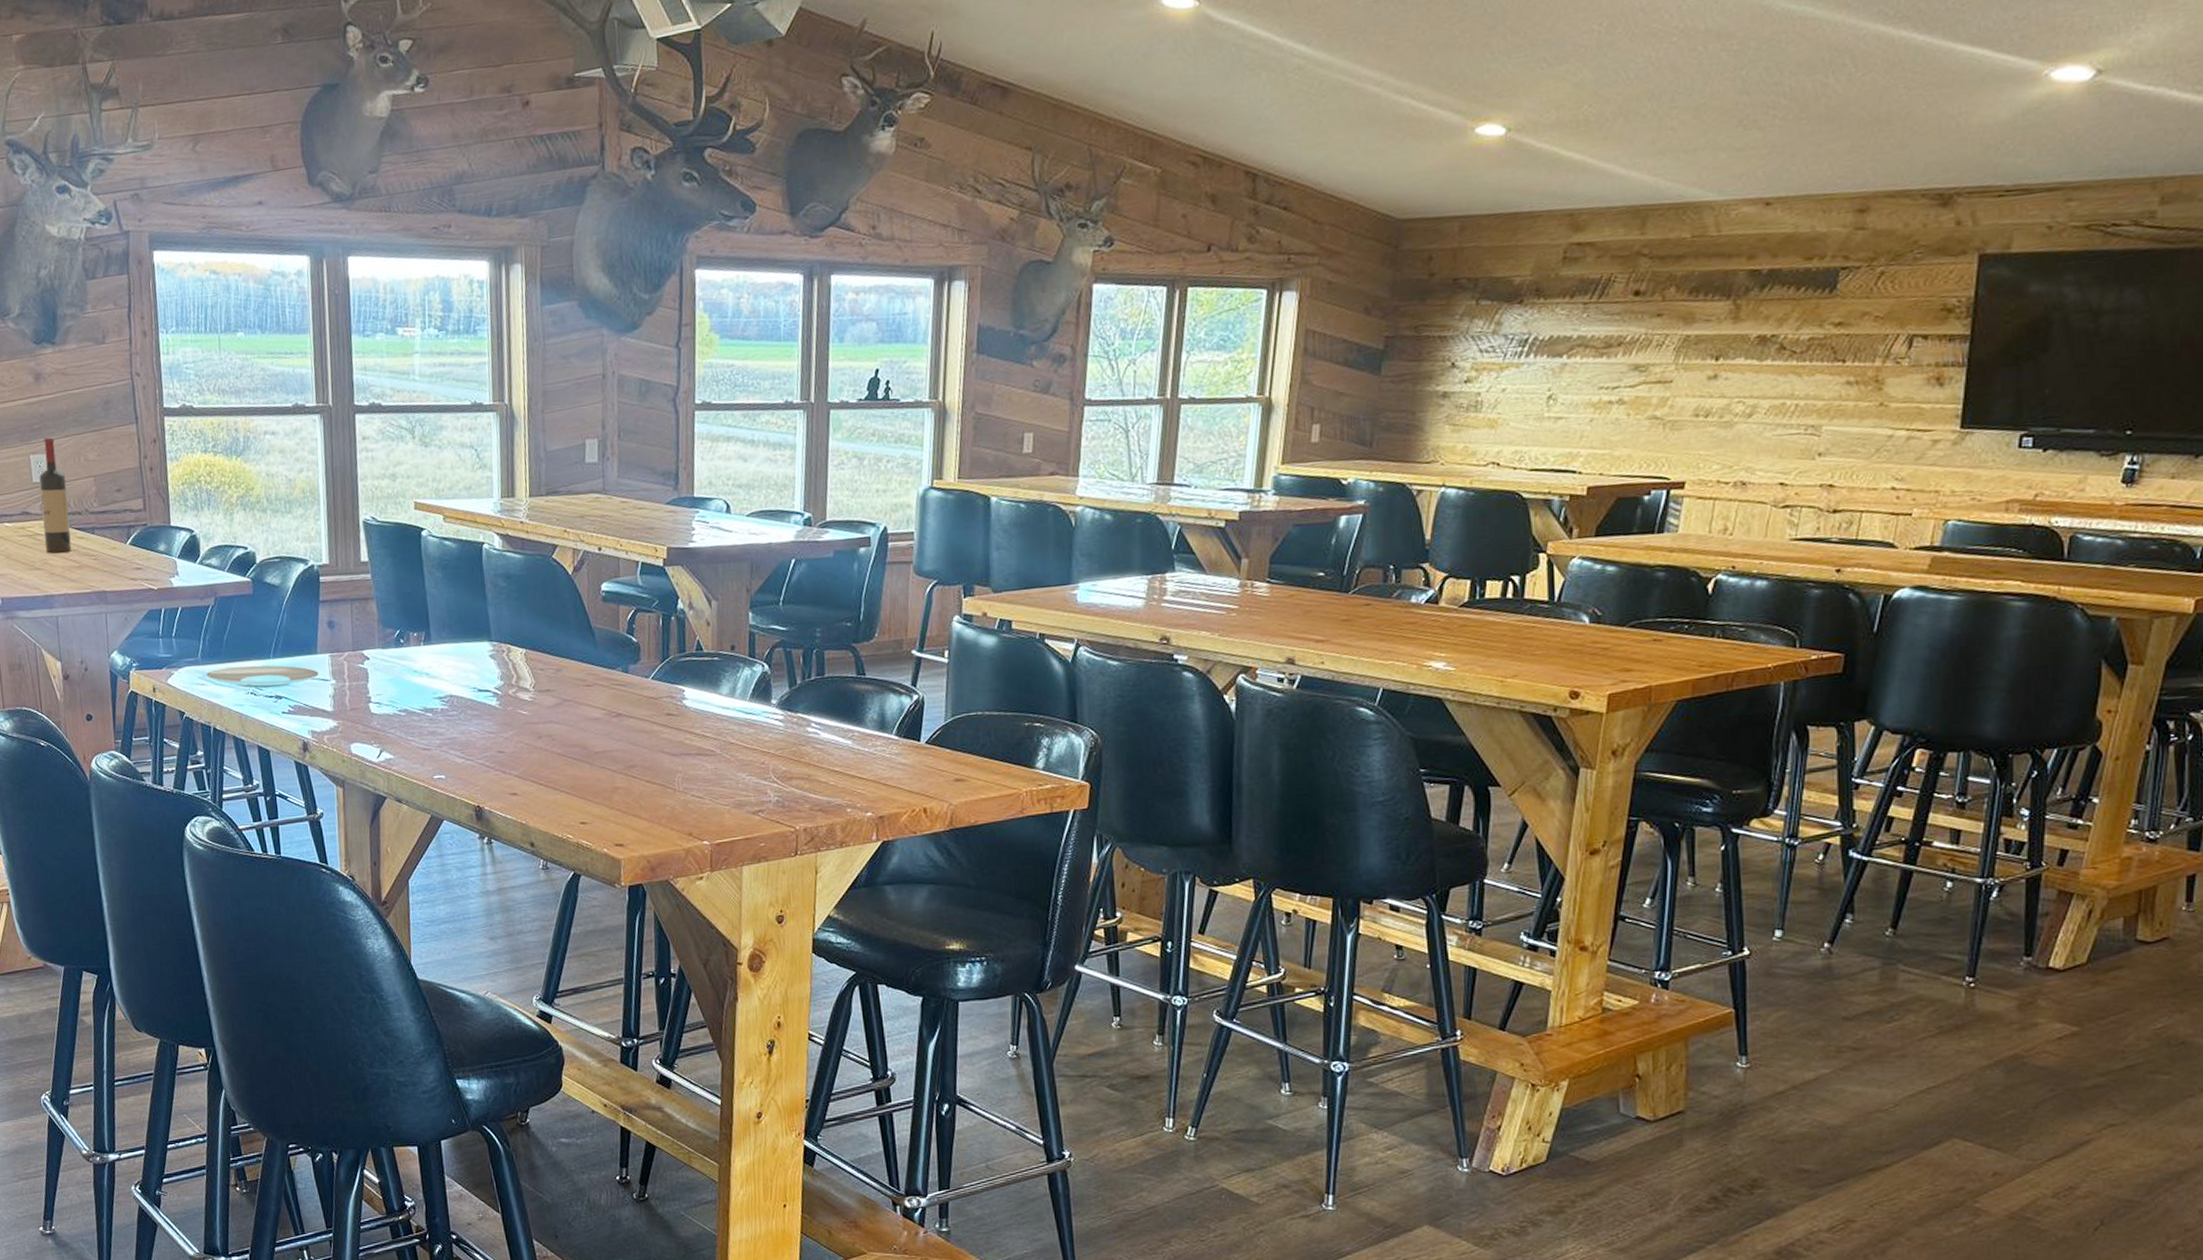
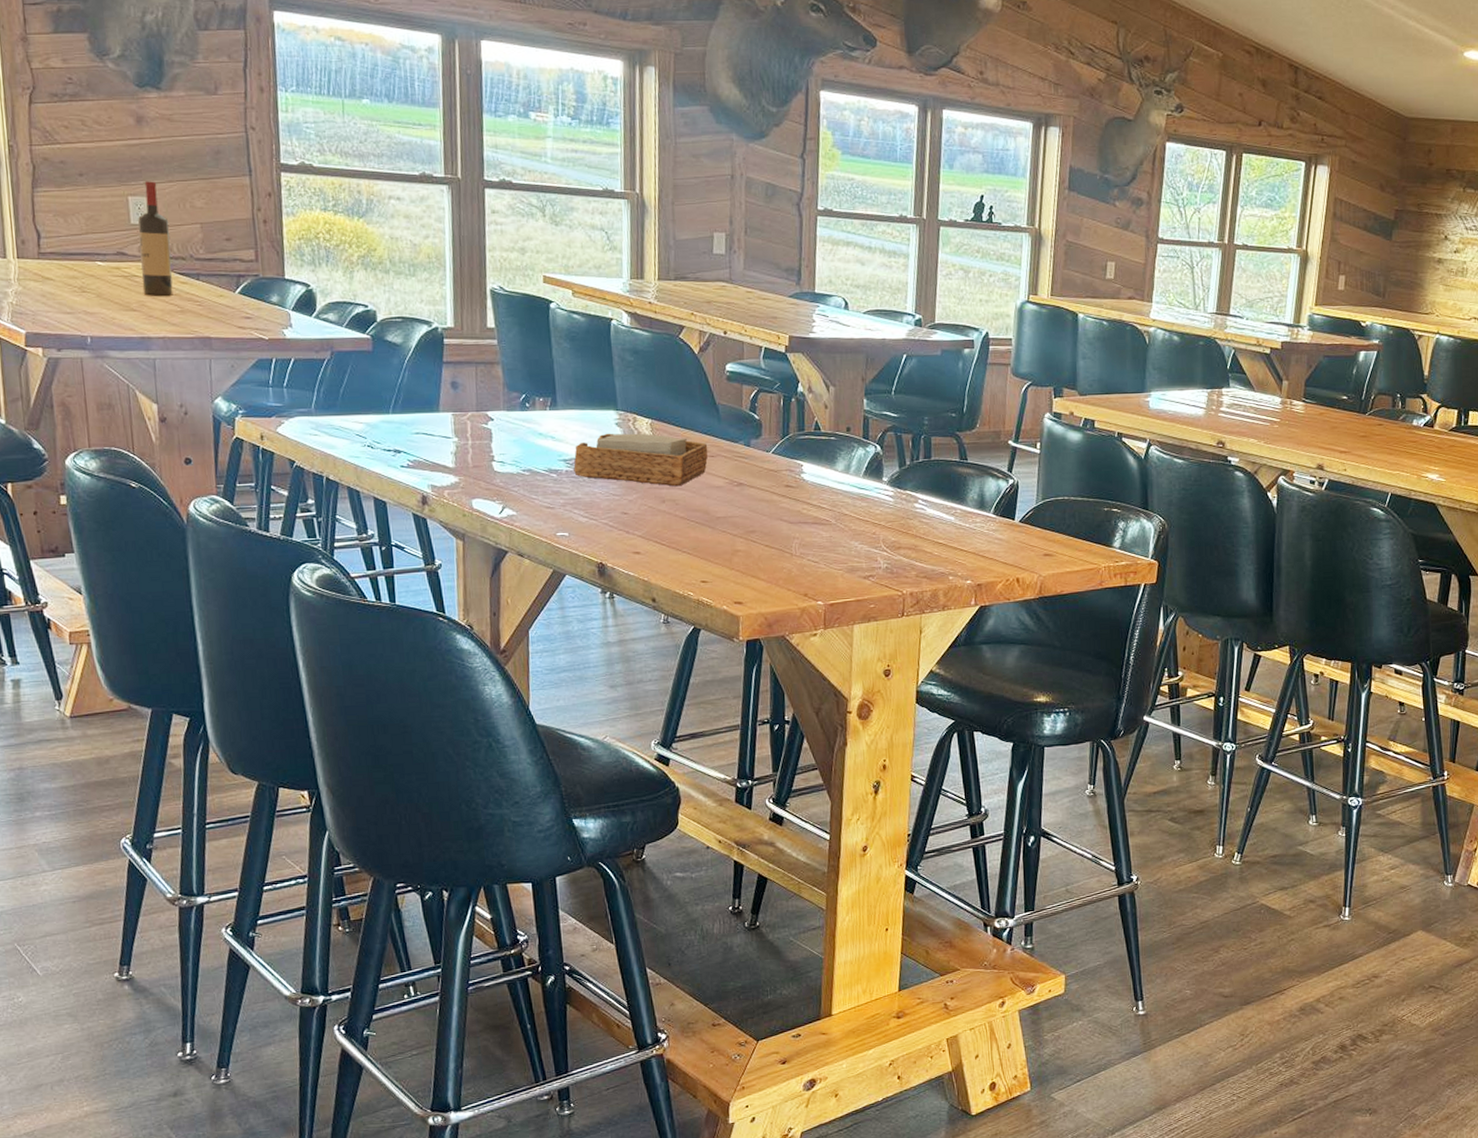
plate: present [206,665,319,689] -> none [319,419,441,442]
napkin holder: none [448,664,585,721] -> present [573,433,708,487]

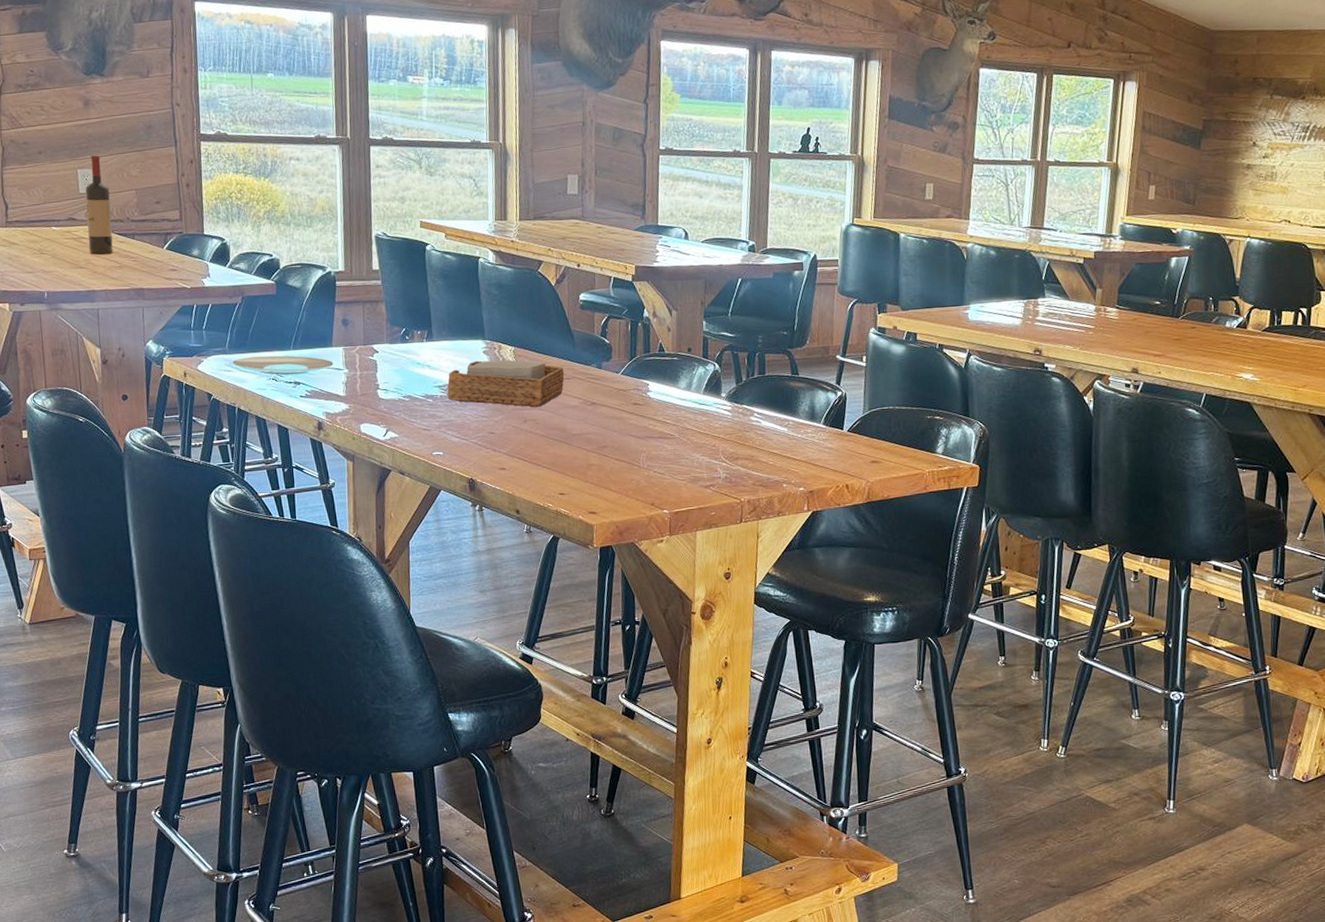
plate: none [319,419,441,442] -> present [232,355,334,376]

